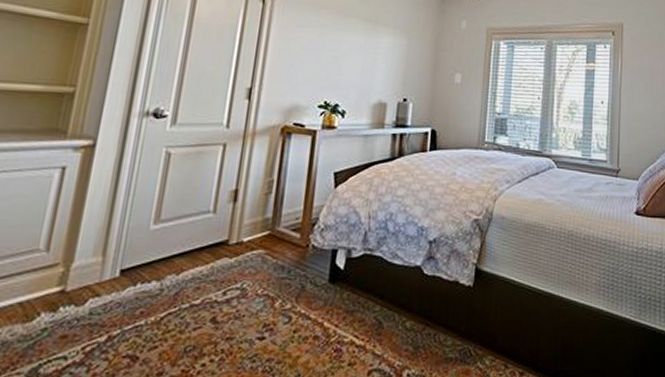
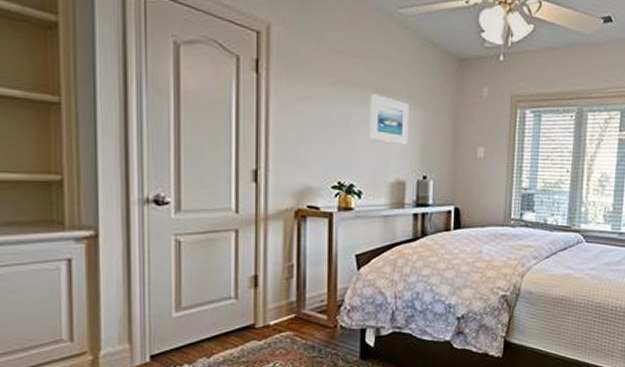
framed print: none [357,23,395,69] -> present [369,94,410,145]

